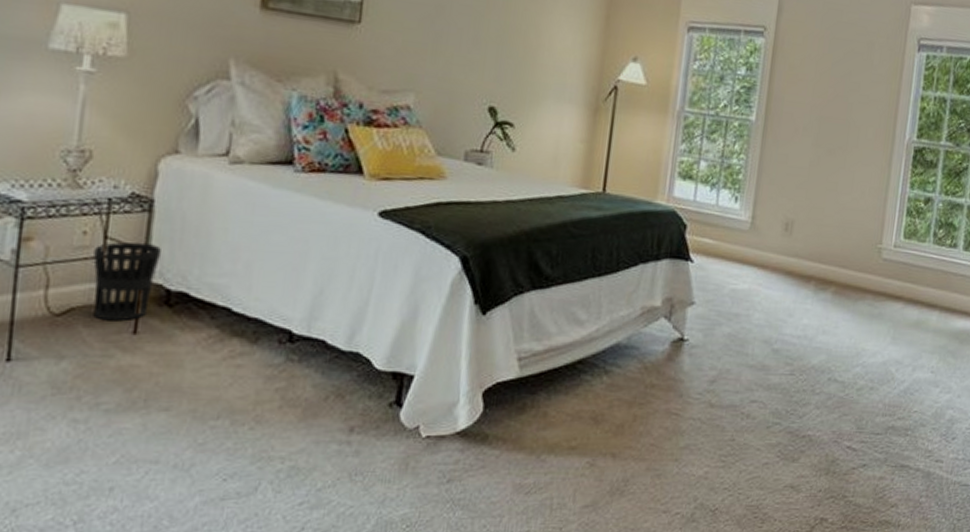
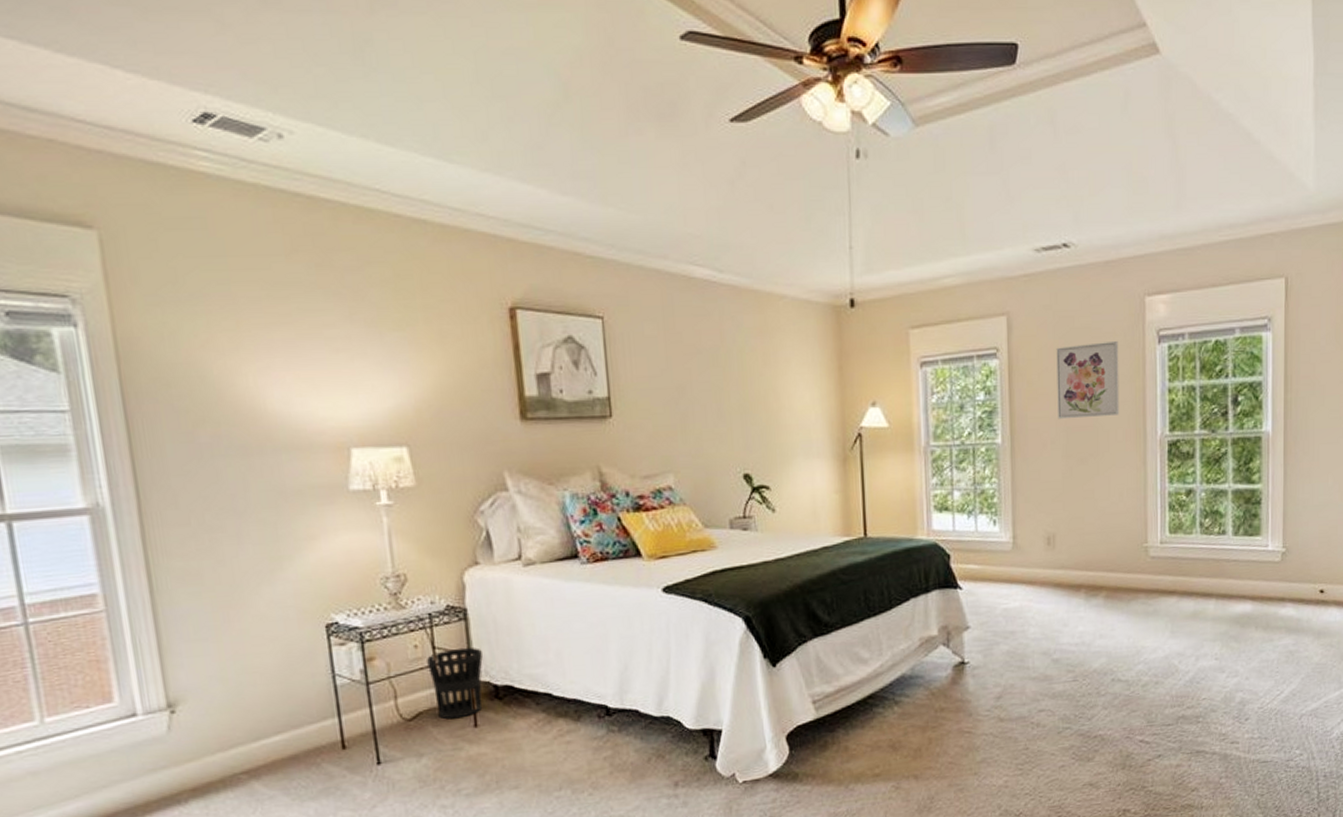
wall art: none [813,37,881,113] -> present [1056,340,1120,420]

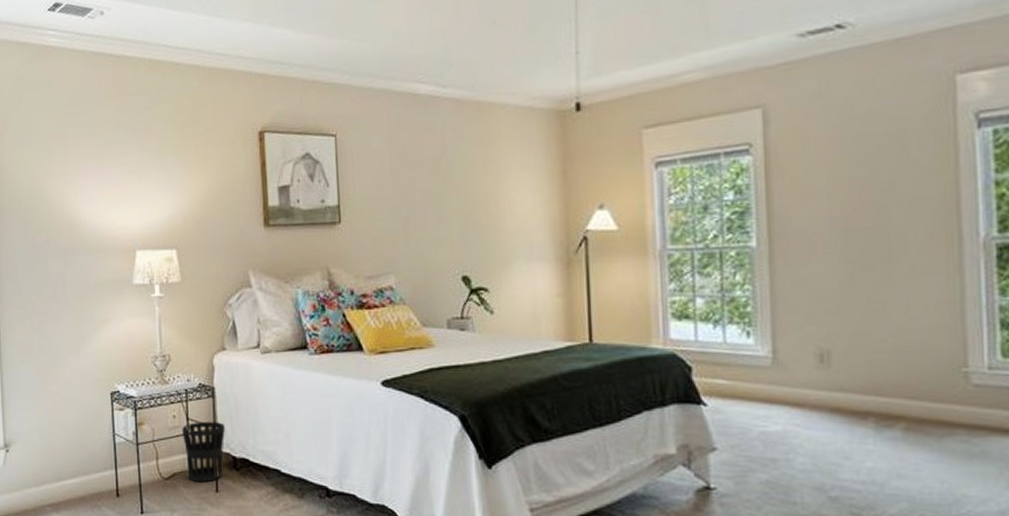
wall art: present [1056,340,1120,420] -> none [828,127,921,220]

